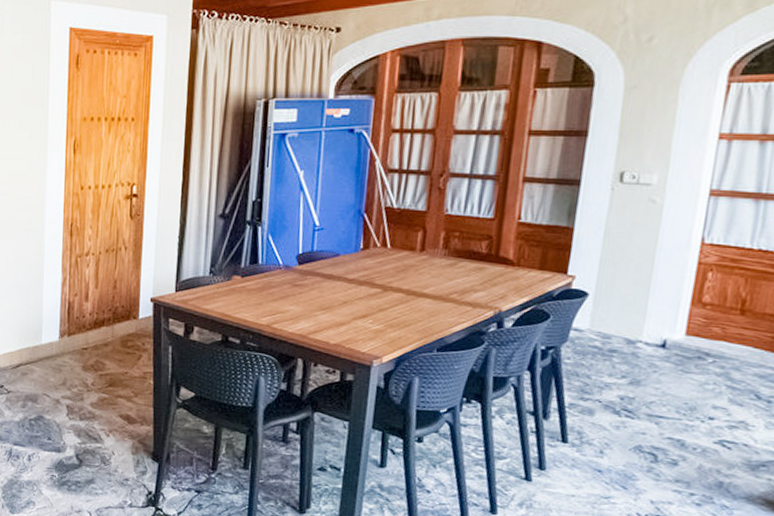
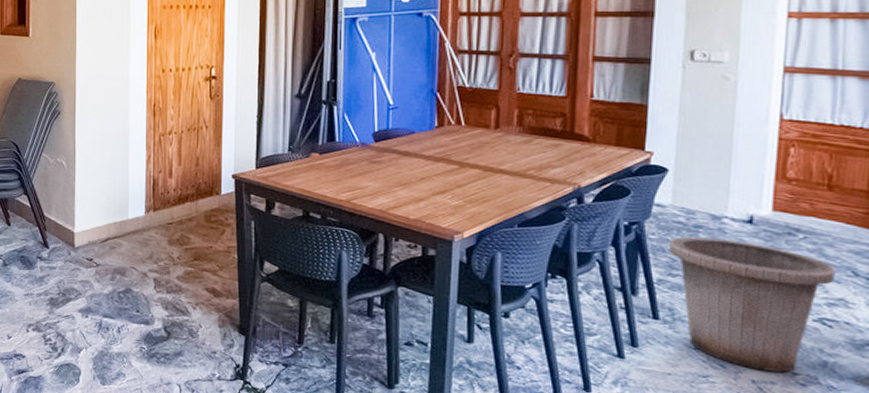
trash can: none [583,361,740,493] -> present [668,237,835,373]

